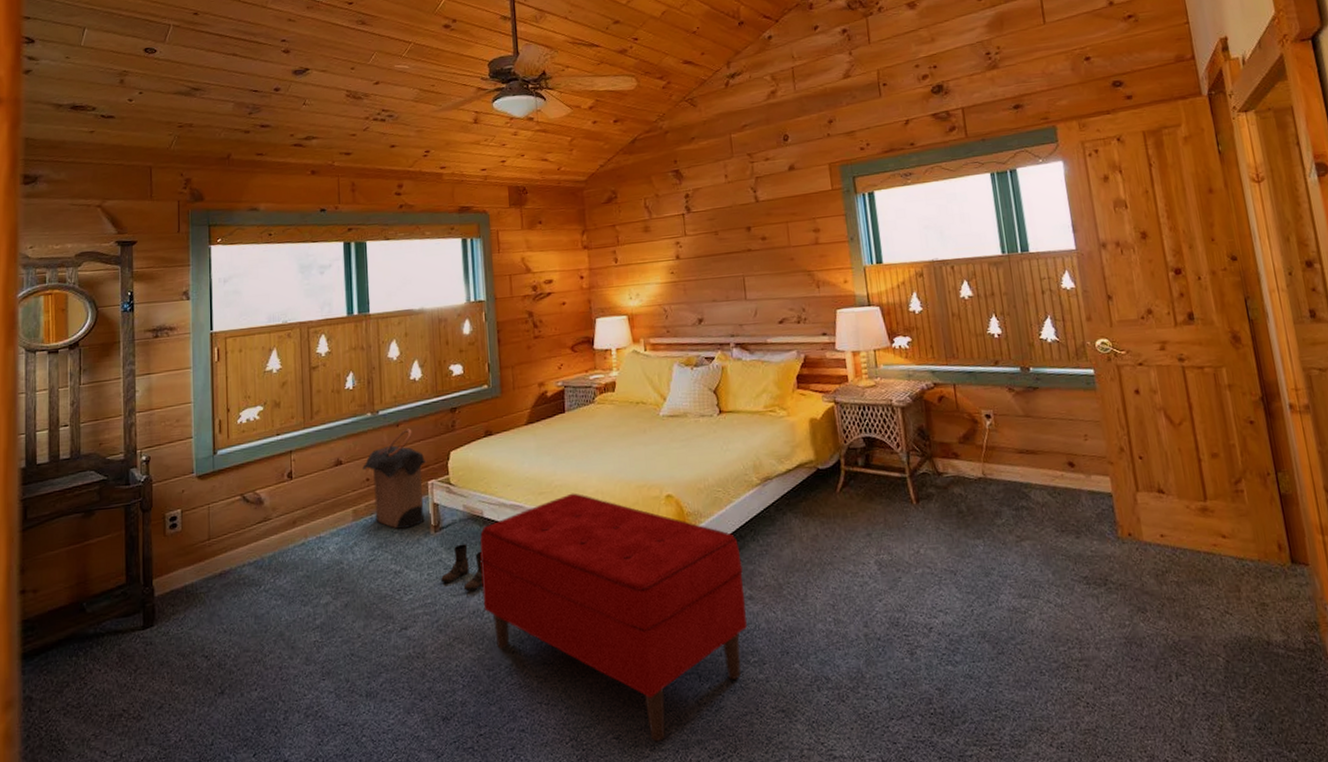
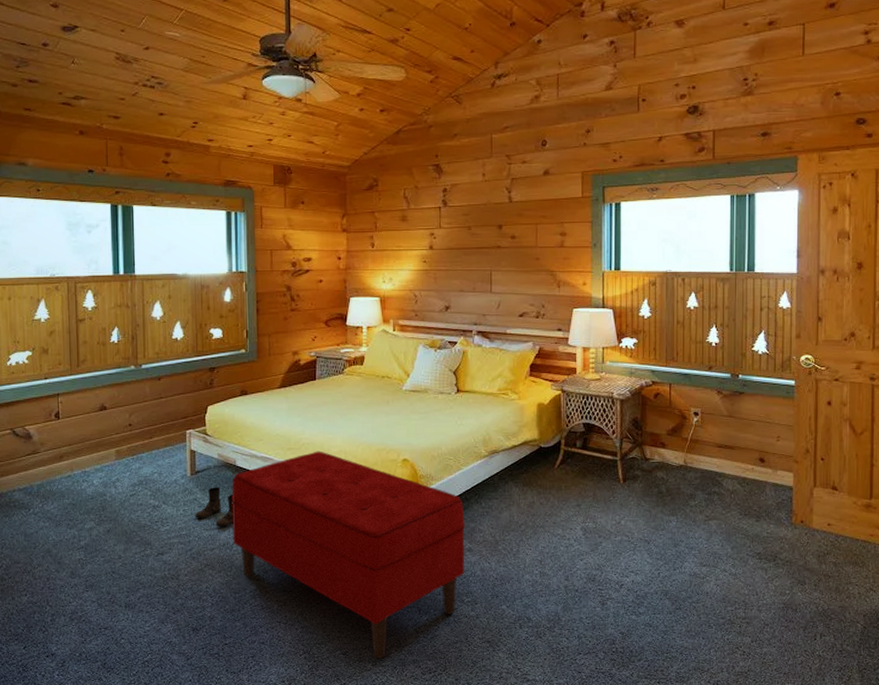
laundry hamper: present [363,428,428,529] -> none [126,383,187,470]

